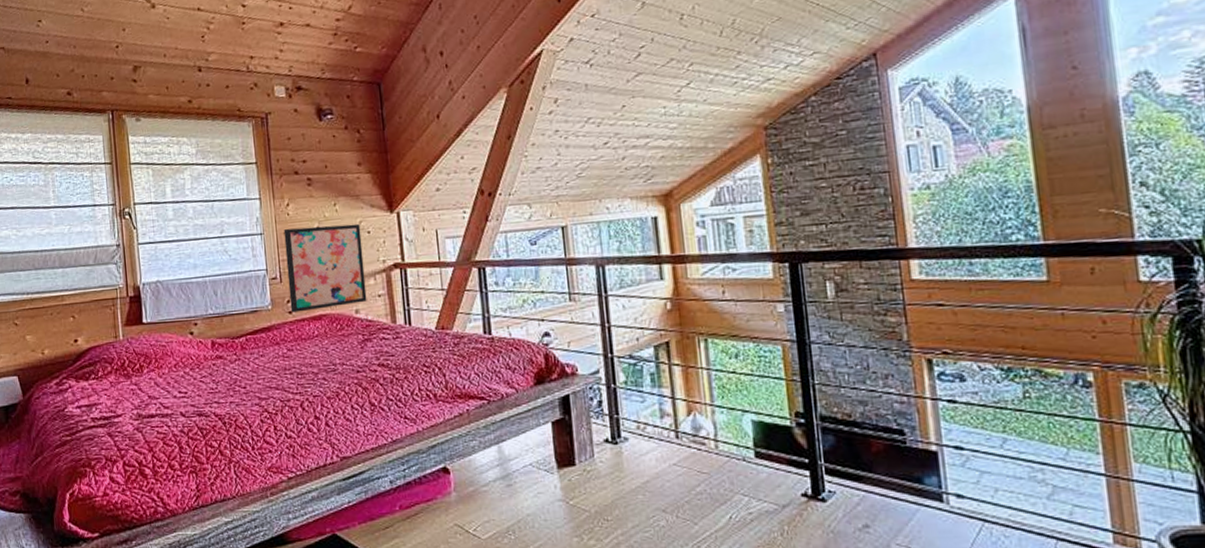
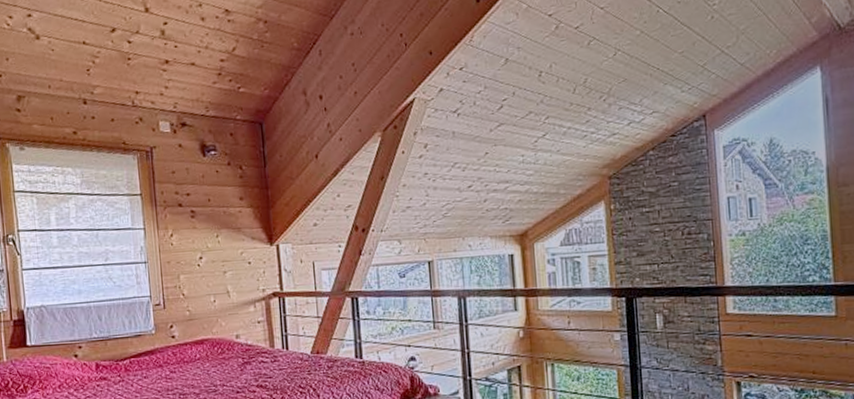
wall art: present [283,223,367,313] -> none [167,254,247,337]

